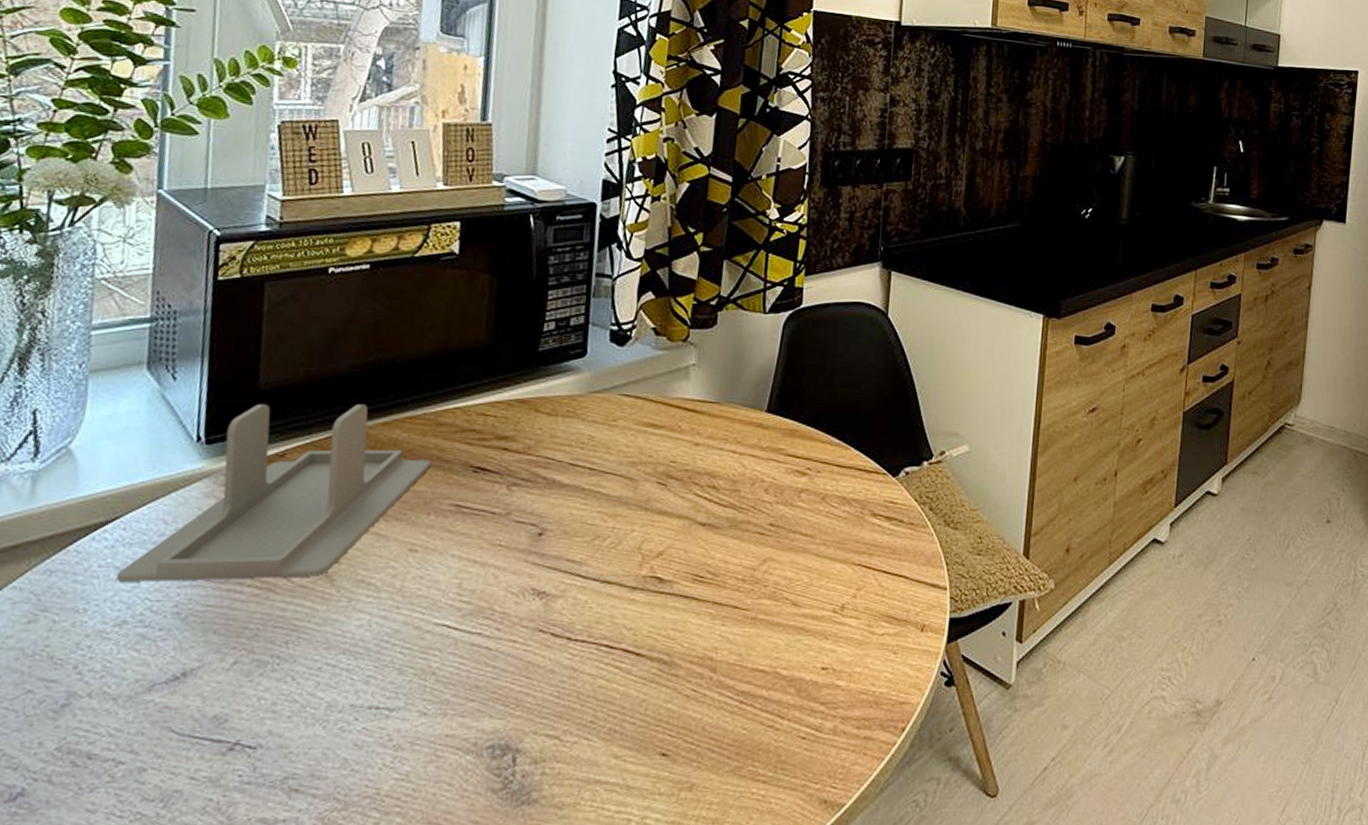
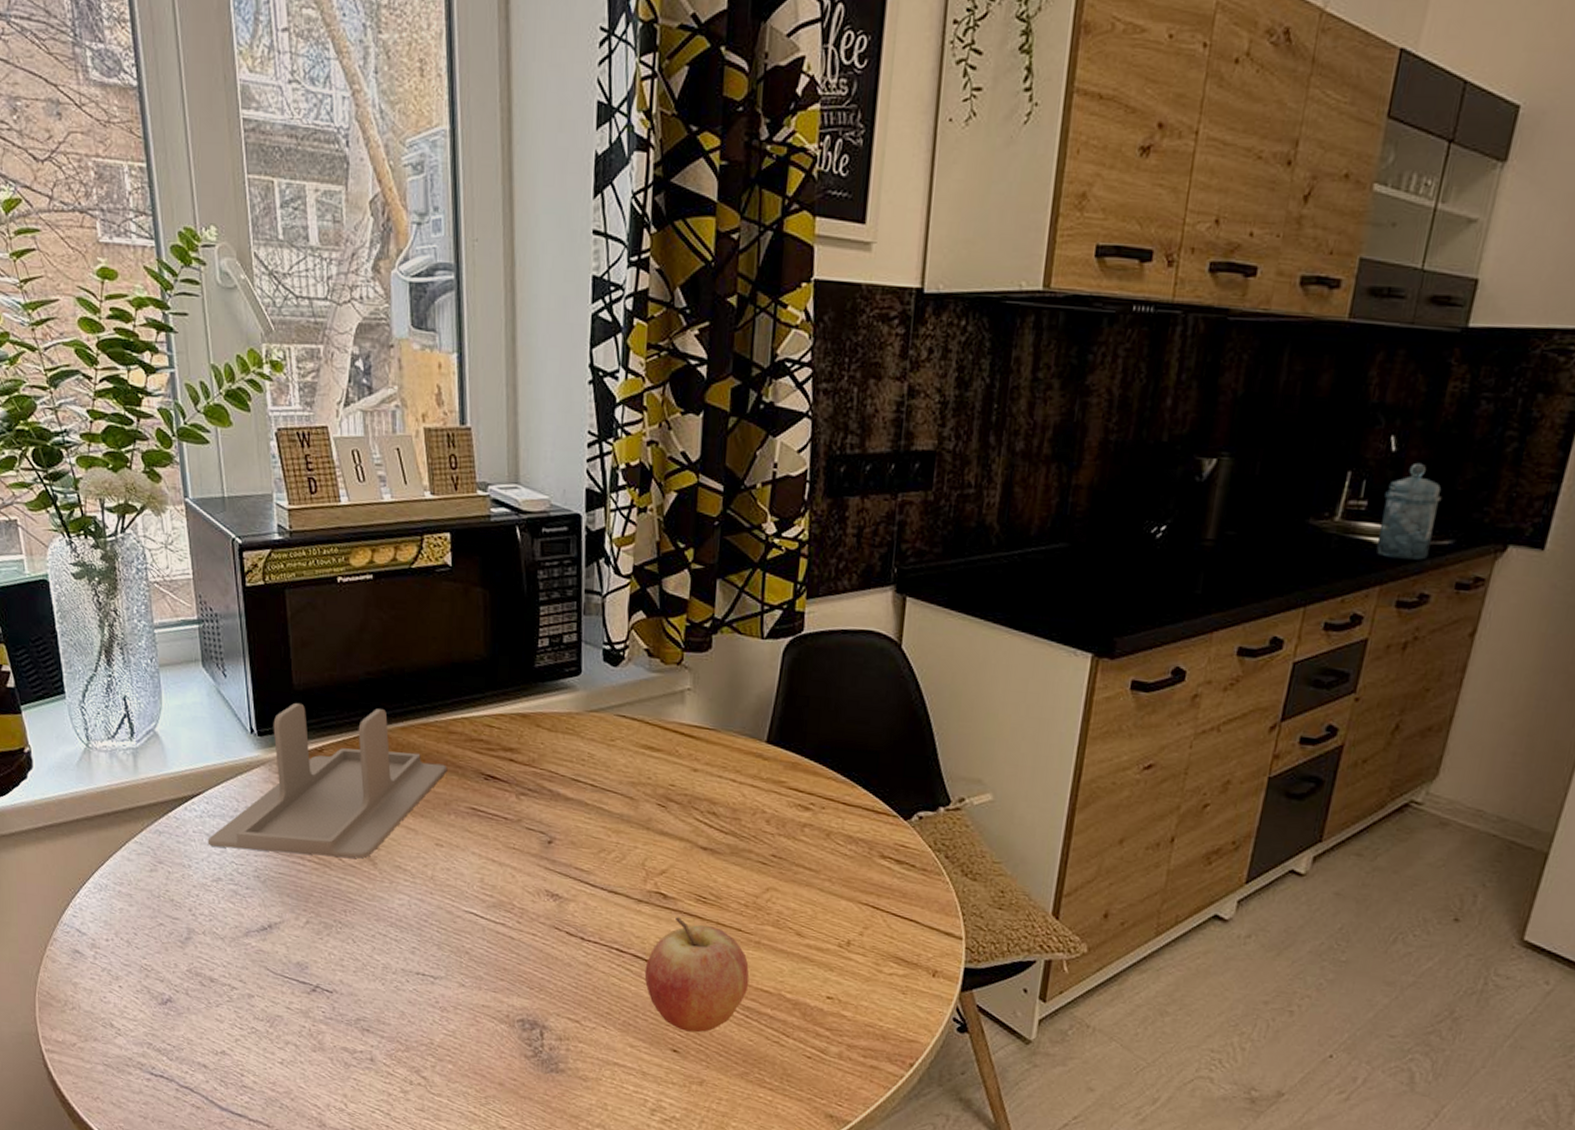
fruit: none [635,601,745,730] -> present [644,917,750,1033]
canister: none [1239,160,1277,232] -> present [1375,462,1443,560]

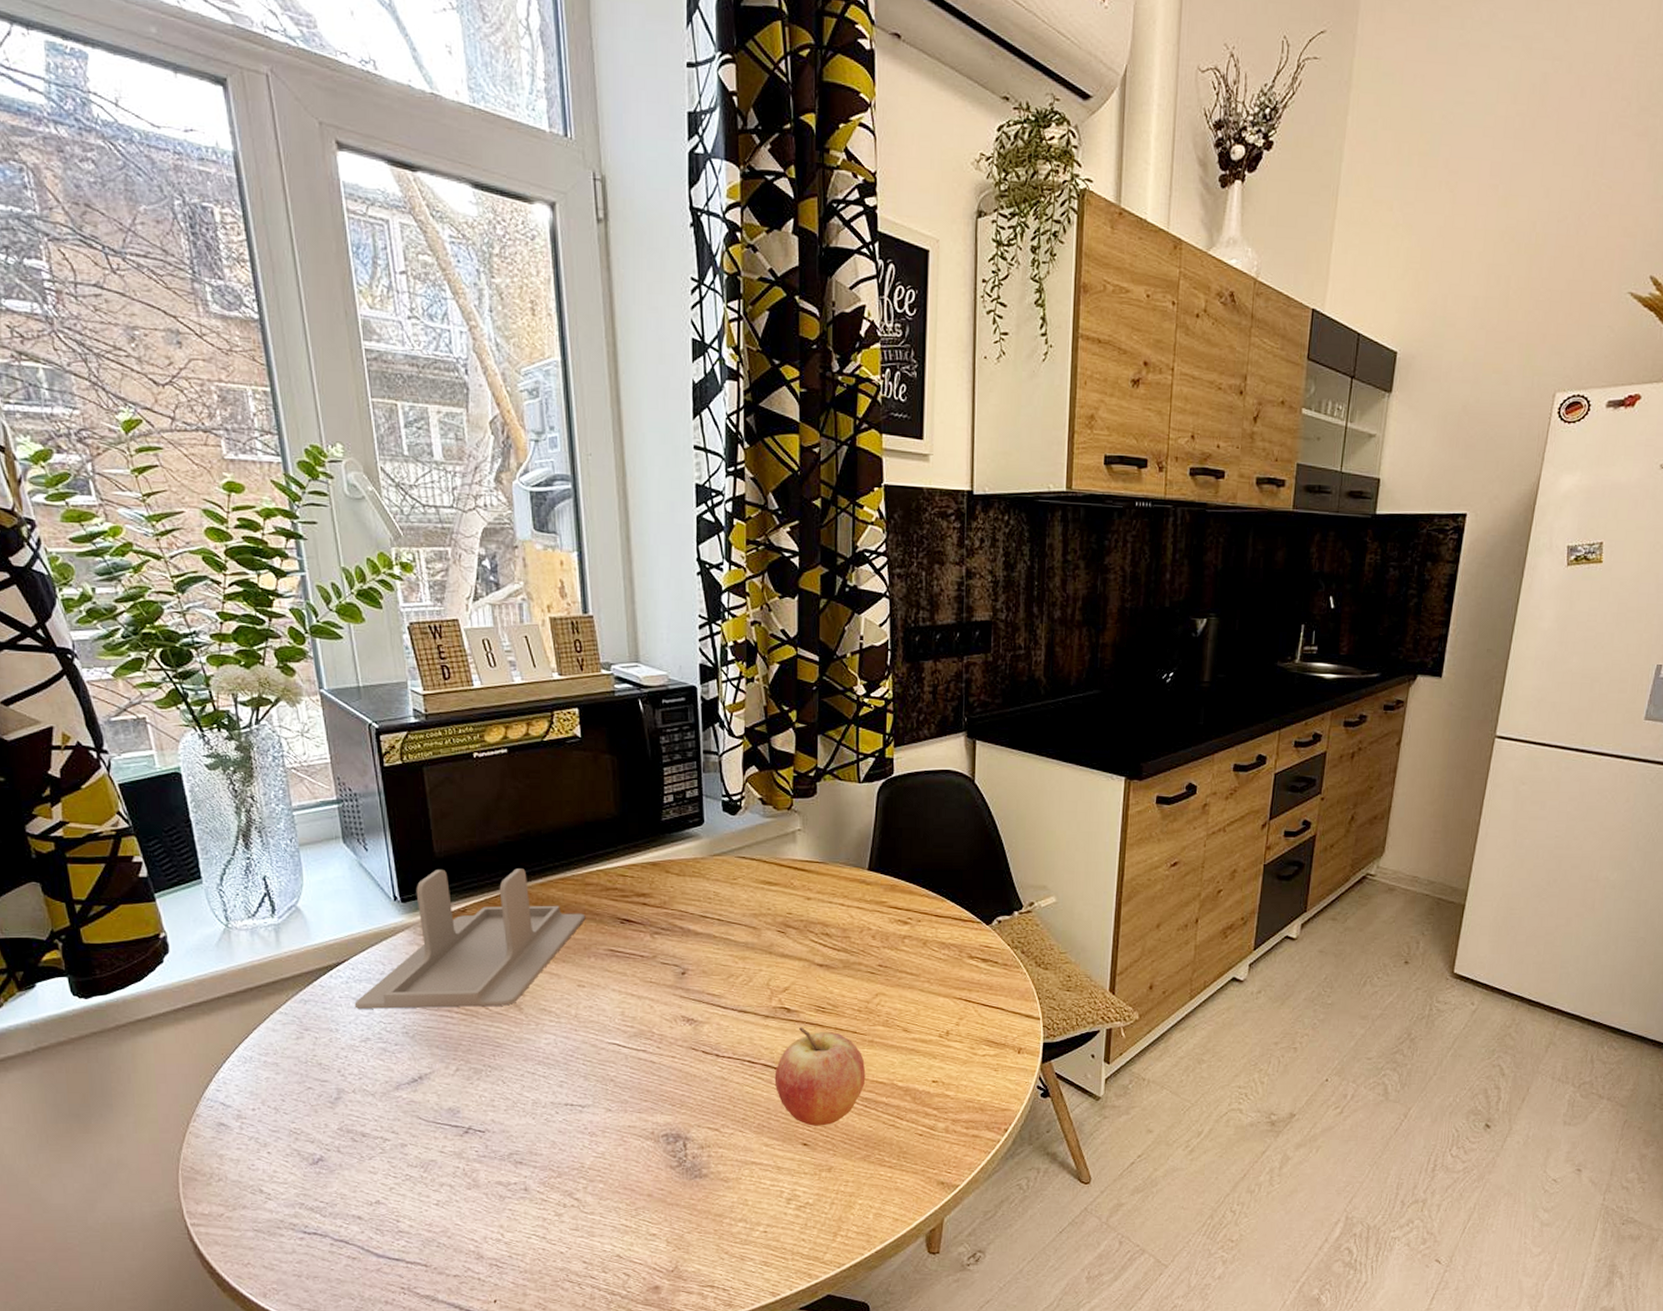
canister: present [1375,462,1443,560] -> none [1326,616,1369,690]

